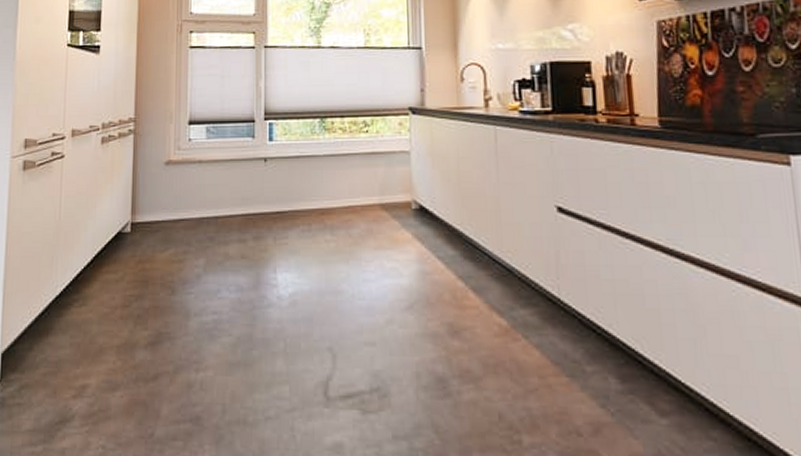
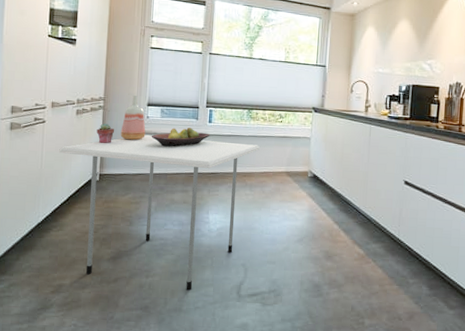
dining table: none [81,164,340,391] -> present [59,135,260,291]
potted succulent: none [126,153,149,181] -> present [96,123,115,144]
vase: none [156,112,188,173] -> present [120,96,146,141]
fruit bowl: none [195,150,272,179] -> present [151,127,210,147]

